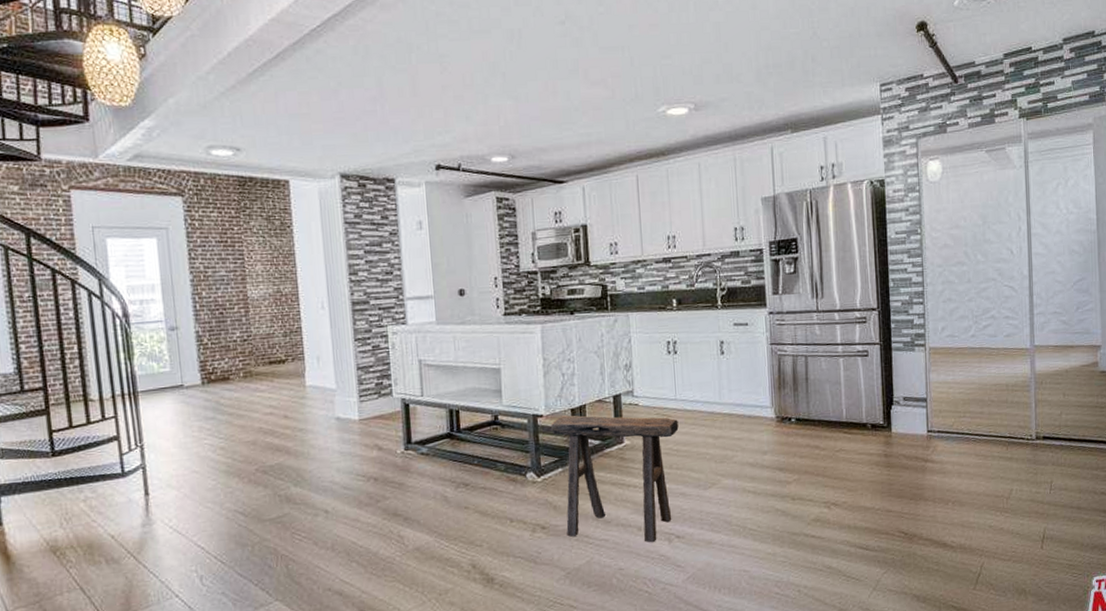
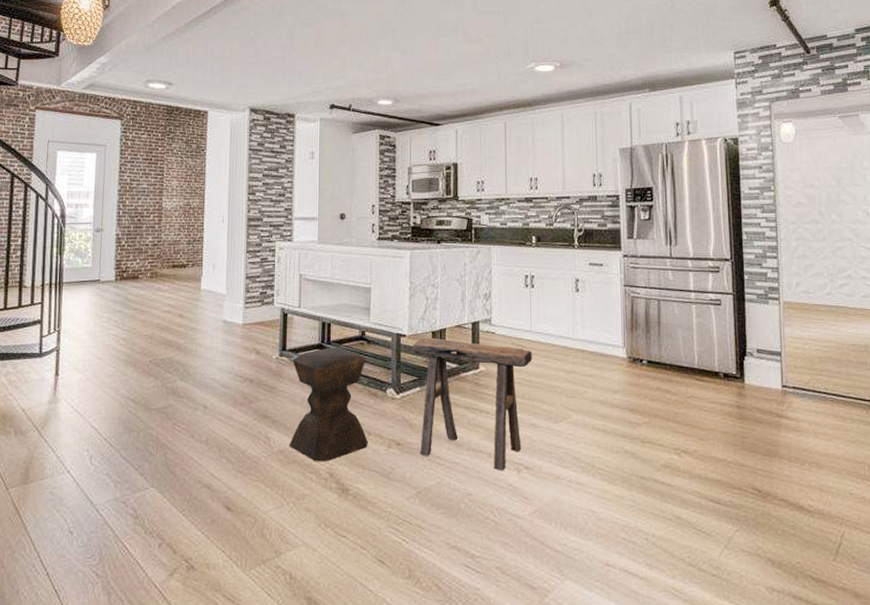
stool: none [420,435,511,556] -> present [288,347,368,462]

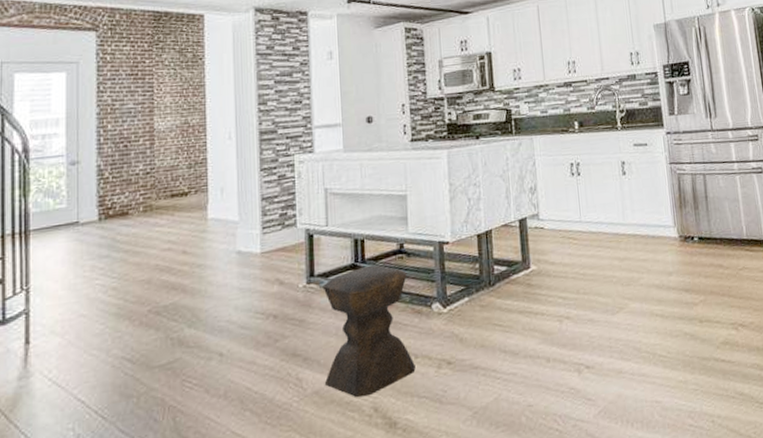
stool: present [413,337,532,471] -> none [457,240,585,375]

